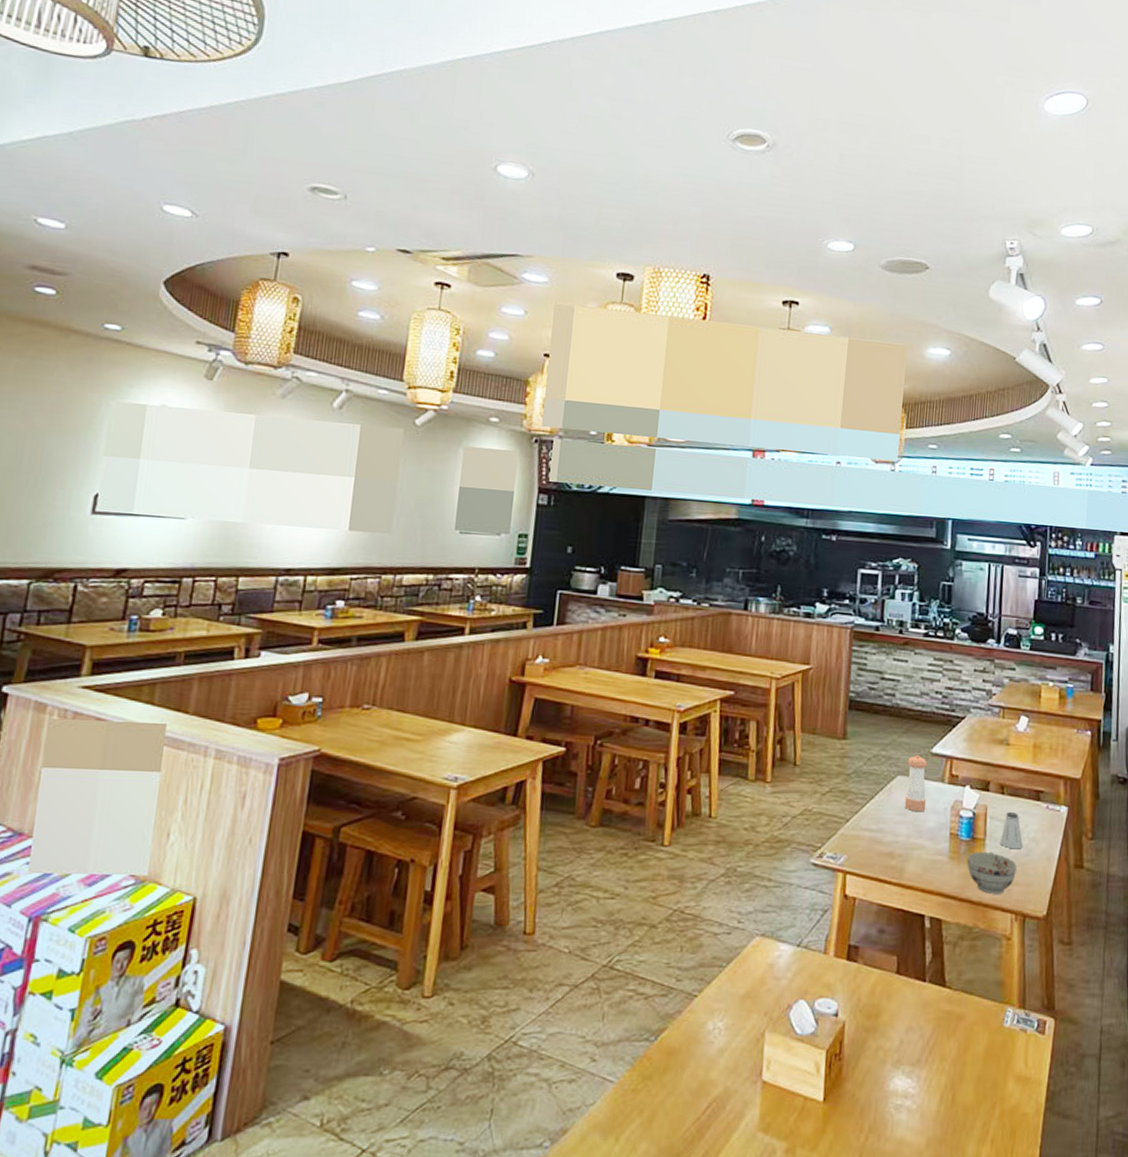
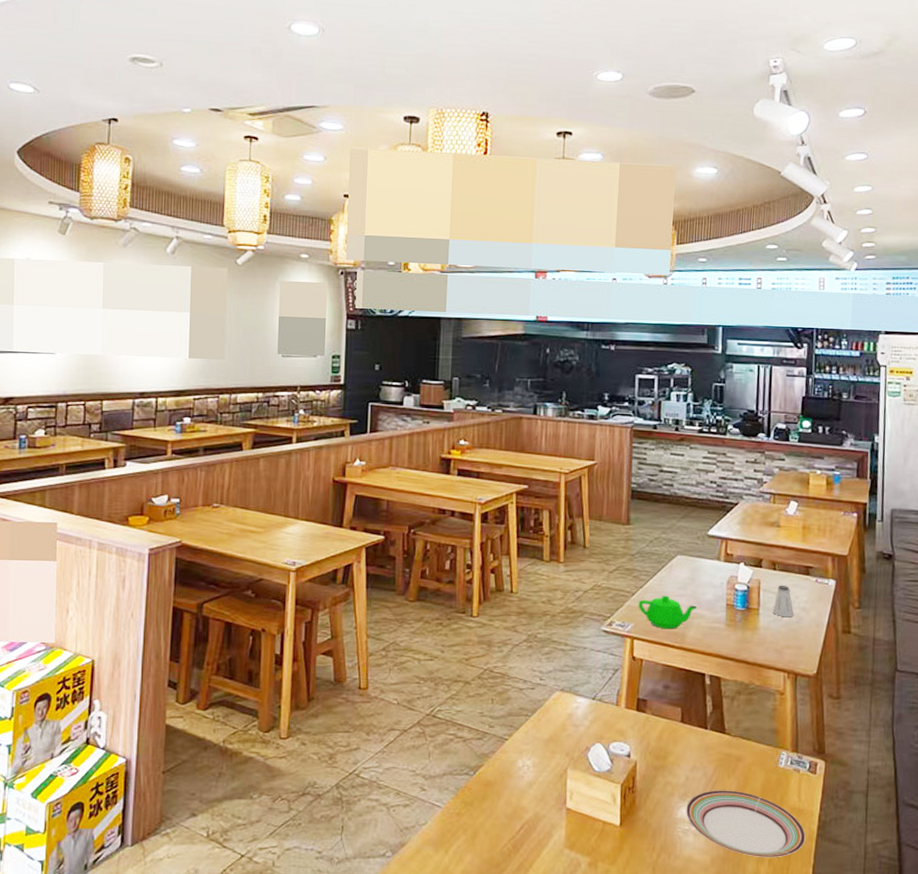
teapot: none [852,822,917,863] -> present [638,595,697,629]
plate: none [899,1055,1033,1137] -> present [686,790,806,857]
pepper shaker: present [904,754,927,812] -> none [684,536,704,586]
teacup: present [967,851,1017,894] -> none [742,619,788,656]

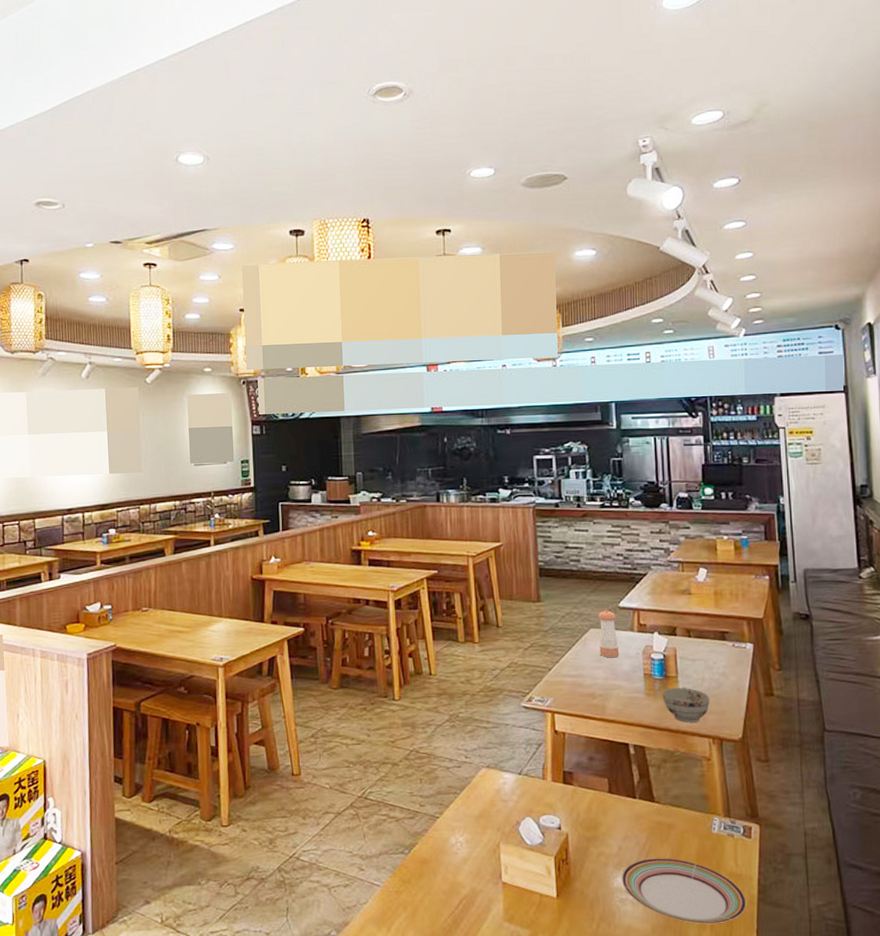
teapot: present [638,595,697,629] -> none [555,668,614,702]
pepper shaker: none [684,536,704,586] -> present [597,609,620,658]
teacup: none [742,619,788,656] -> present [662,687,710,723]
saltshaker: present [772,585,794,618] -> none [691,651,714,684]

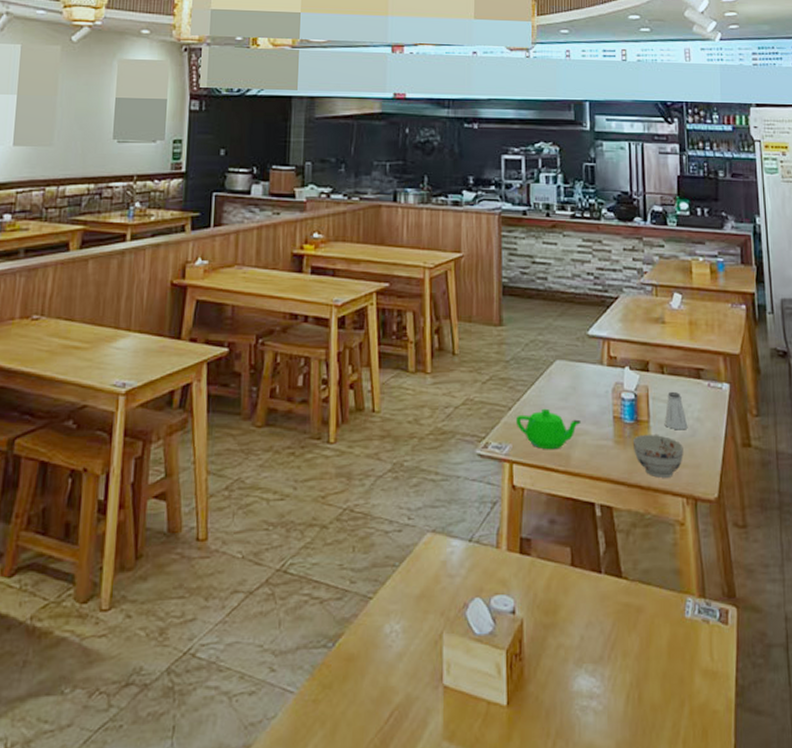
teapot: none [555,668,614,702] -> present [515,408,581,450]
pepper shaker: present [597,609,620,658] -> none [564,337,587,396]
plate: present [622,858,747,924] -> none [583,651,723,739]
saltshaker: none [691,651,714,684] -> present [664,391,688,430]

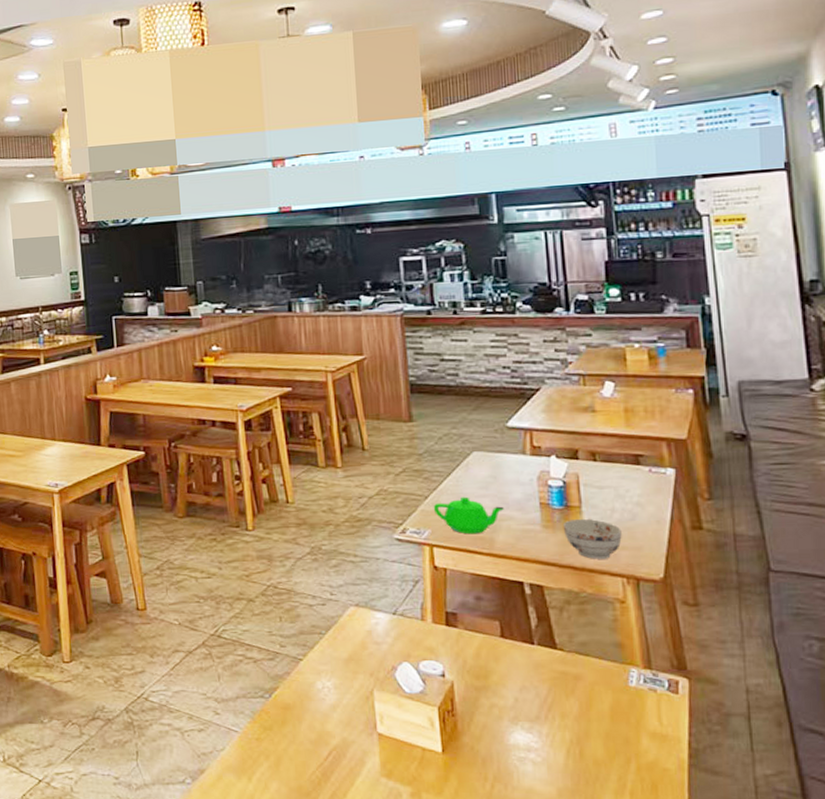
saltshaker: present [664,391,688,430] -> none [598,477,627,515]

